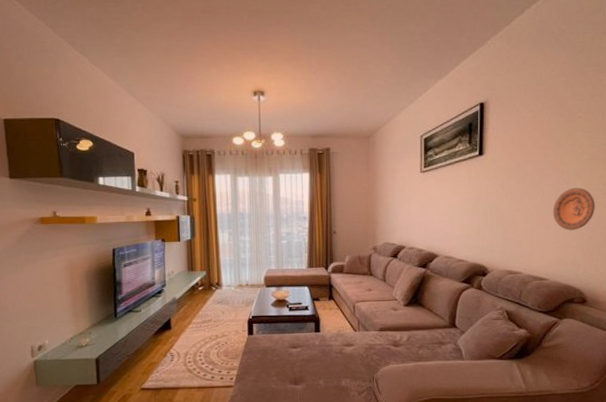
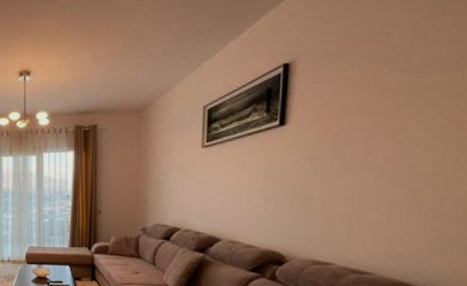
decorative plate: present [553,188,595,230] -> none [384,161,453,215]

